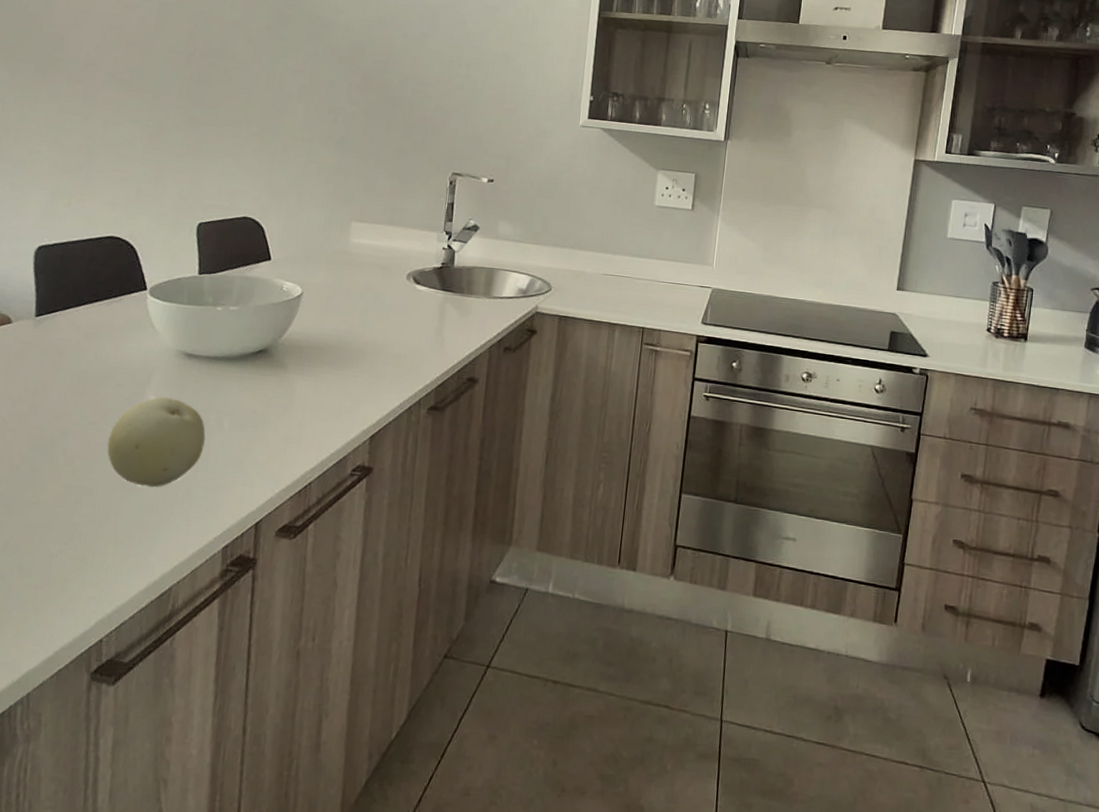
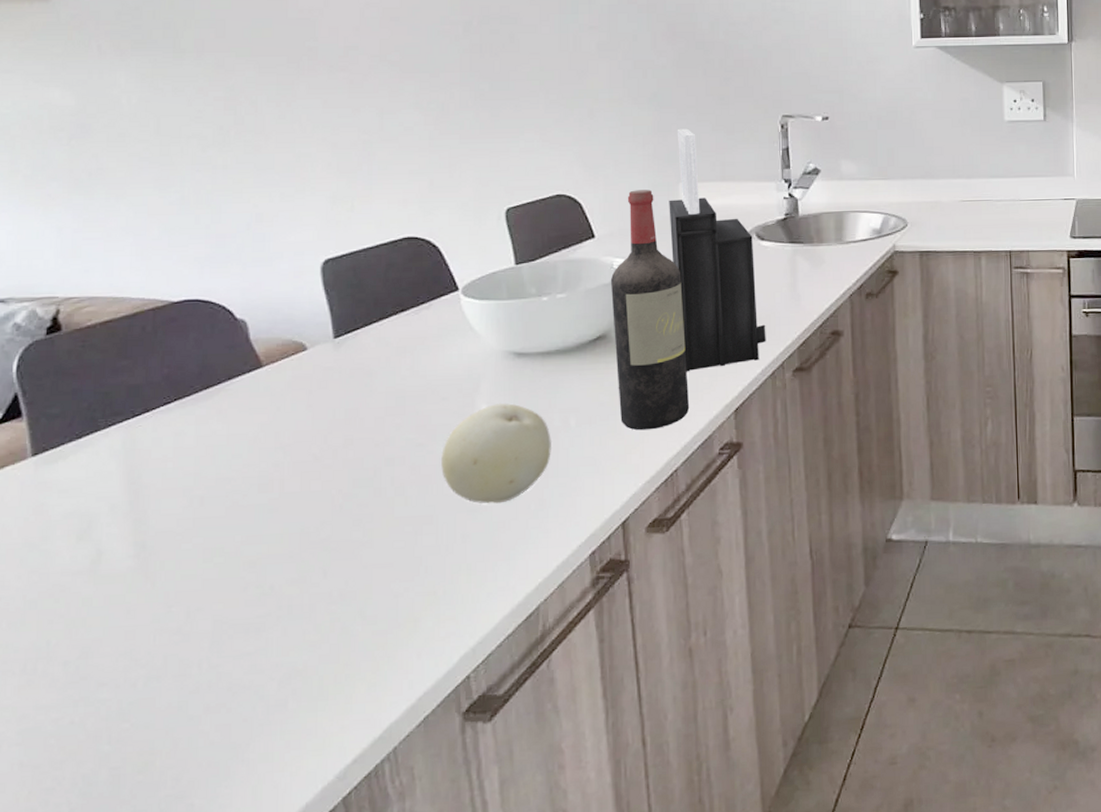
wine bottle: none [268,222,342,443] -> present [610,190,690,431]
knife block: none [332,172,410,395] -> present [669,128,766,372]

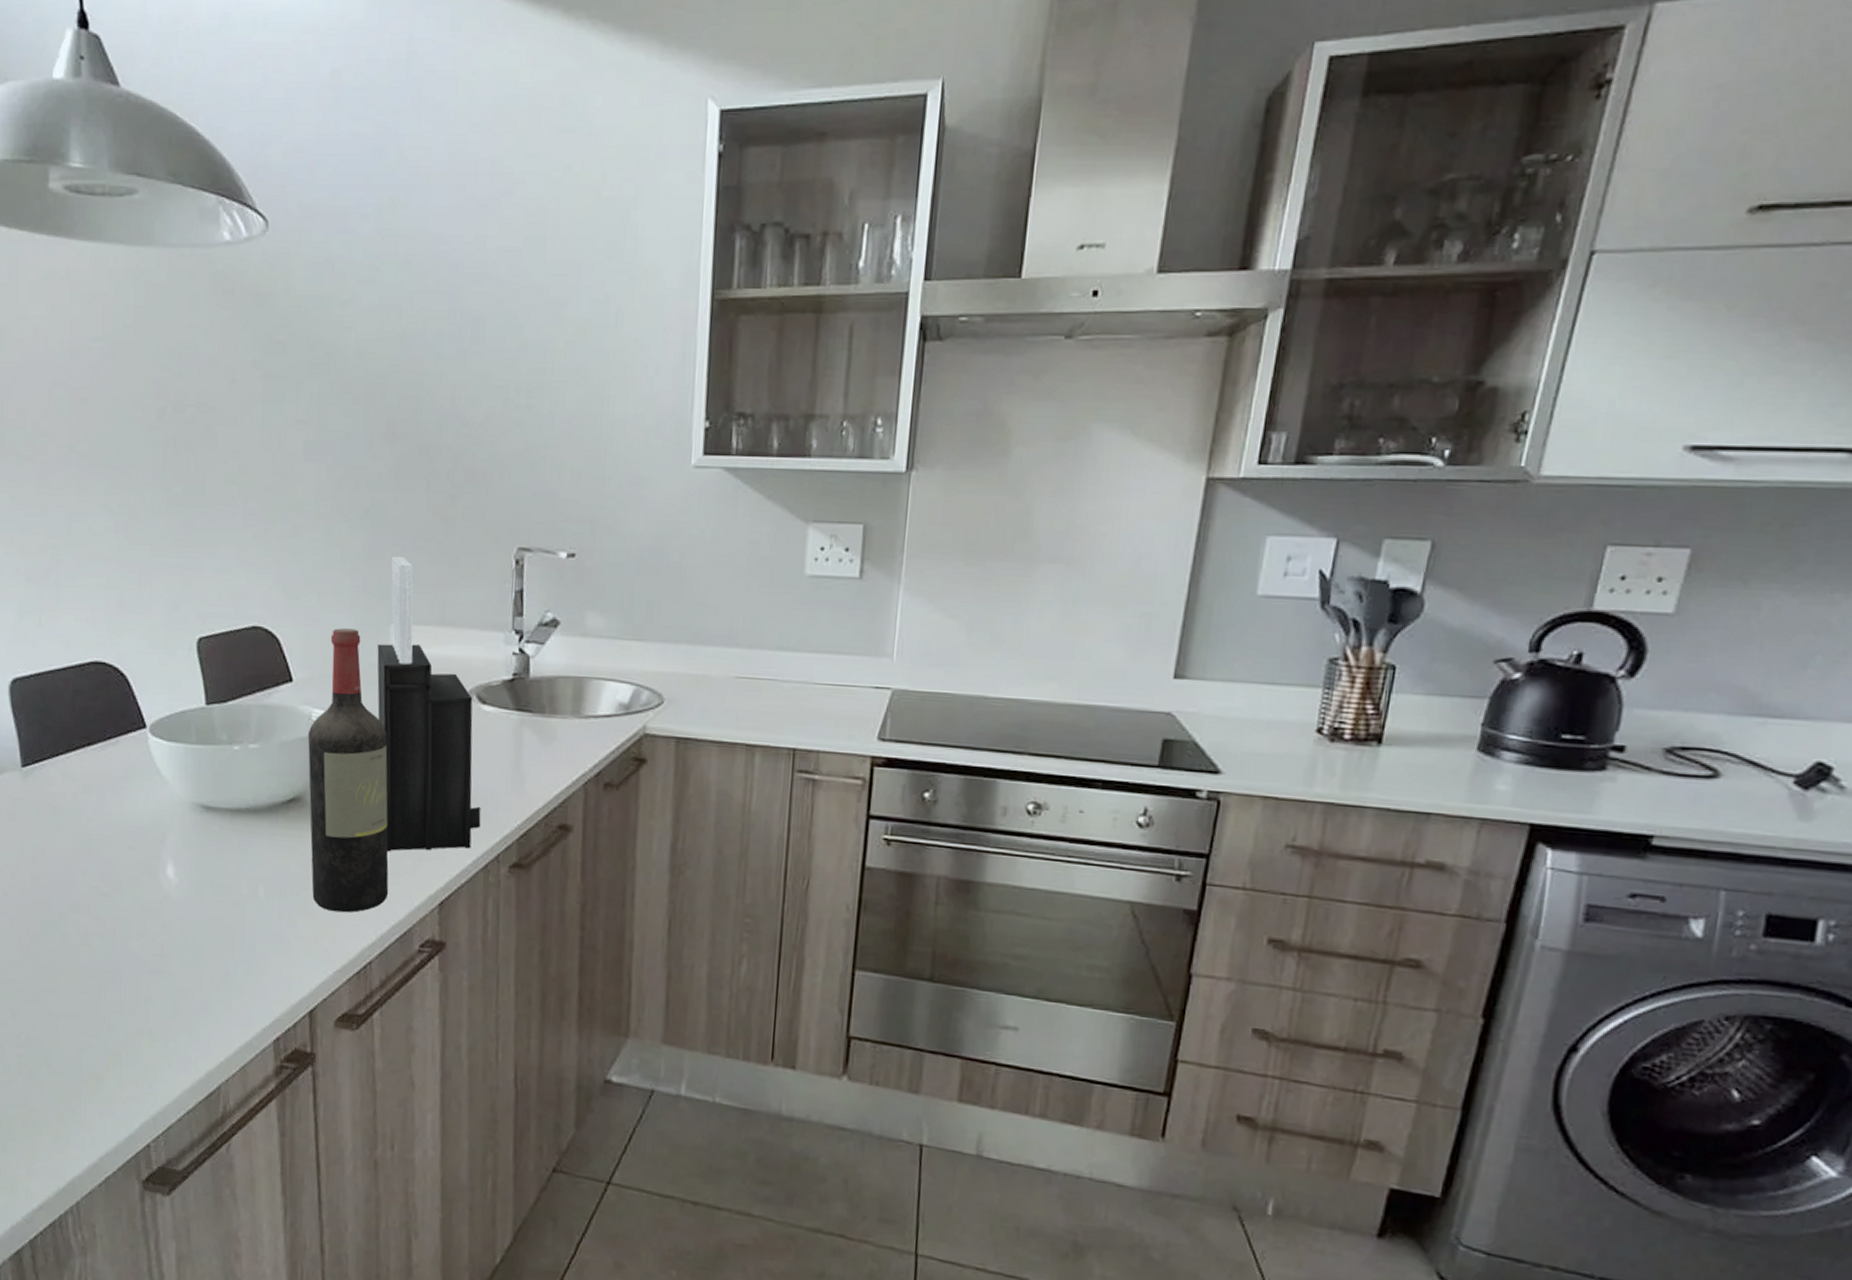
fruit: present [441,403,551,505] -> none [126,859,238,970]

